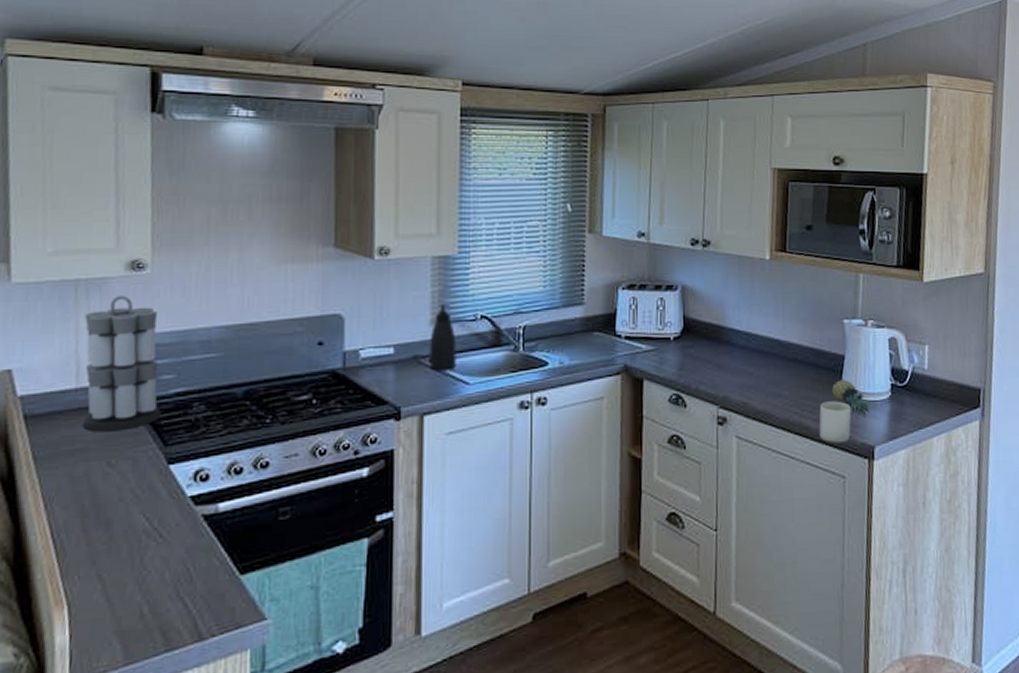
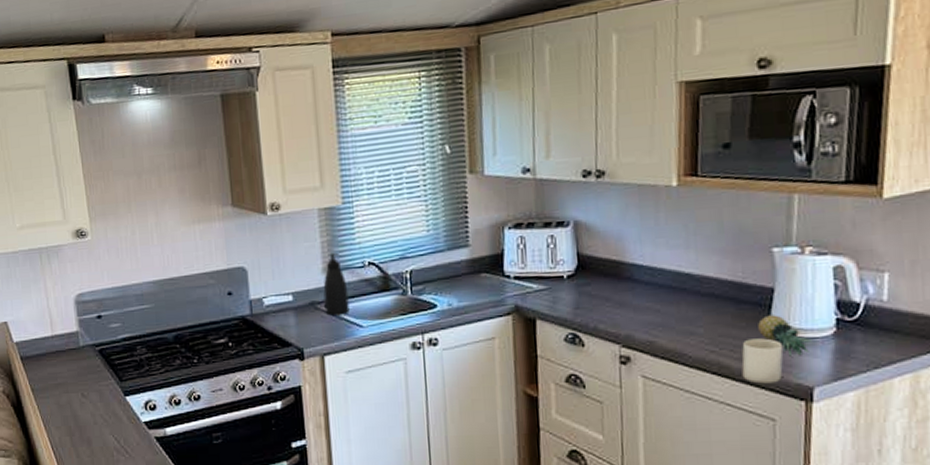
spice rack: present [82,296,163,432] -> none [50,259,116,370]

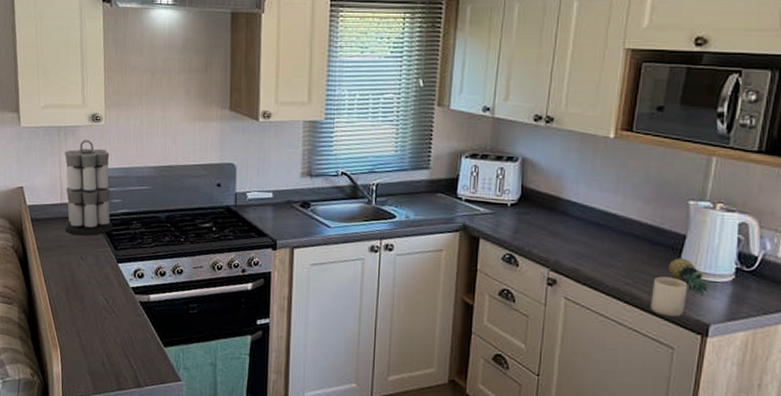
spice rack: none [50,259,116,370] -> present [65,140,114,236]
soap dispenser: present [323,252,350,315] -> none [299,160,321,215]

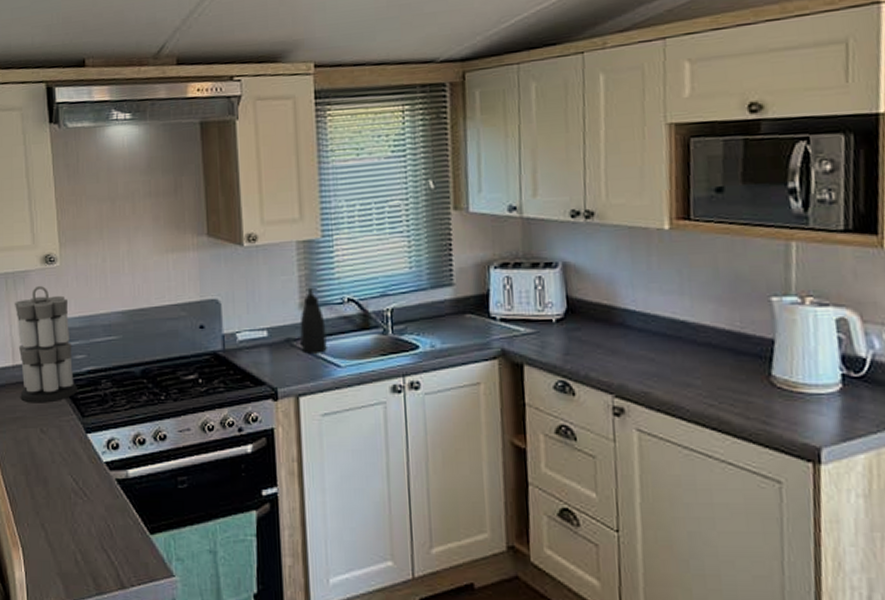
soap dispenser: none [299,160,321,215] -> present [300,287,327,354]
mug: present [650,276,688,317] -> none [742,393,788,442]
fruit: present [669,258,713,296] -> none [759,368,817,413]

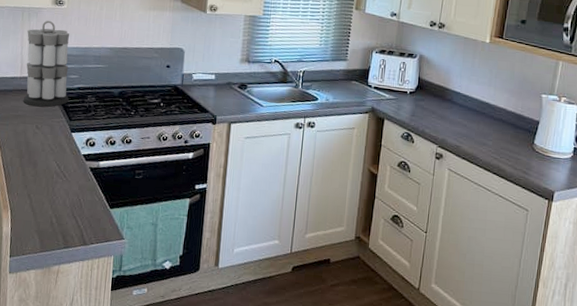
soap dispenser: present [300,287,327,354] -> none [237,49,257,95]

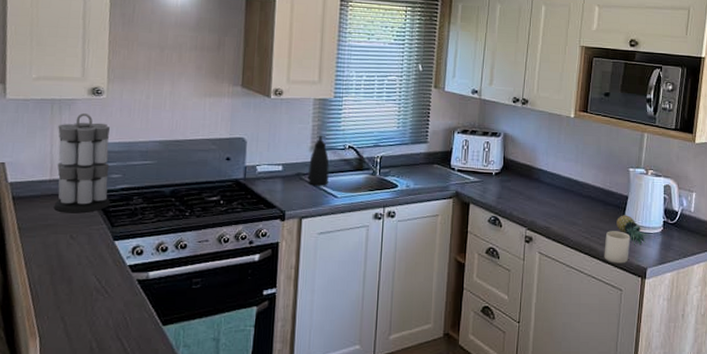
soap dispenser: none [237,49,257,95] -> present [308,135,329,186]
mug: none [512,153,540,186] -> present [604,231,631,264]
fruit: none [526,139,558,169] -> present [616,215,648,245]

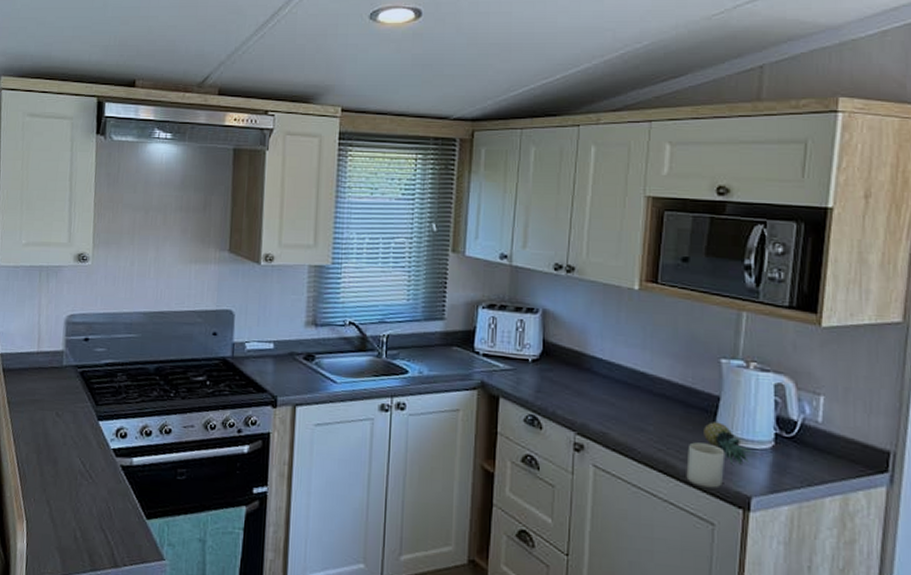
spice rack: present [53,113,111,213] -> none [40,281,96,389]
soap dispenser: present [308,135,329,186] -> none [302,308,327,368]

